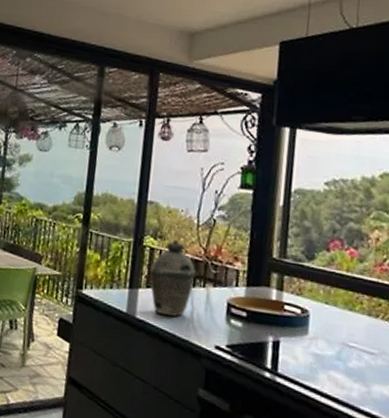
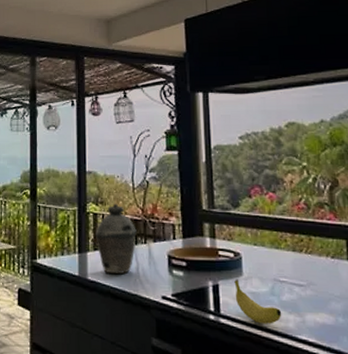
fruit: none [296,337,346,391] -> present [234,279,282,324]

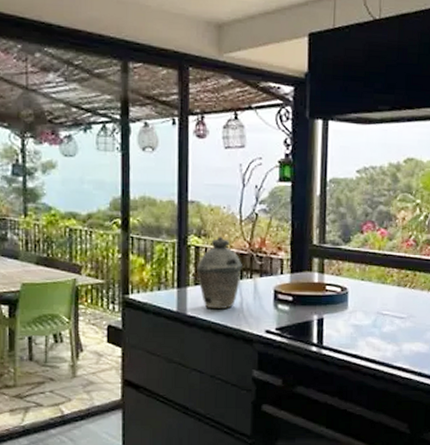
fruit: present [234,279,282,324] -> none [338,312,382,354]

